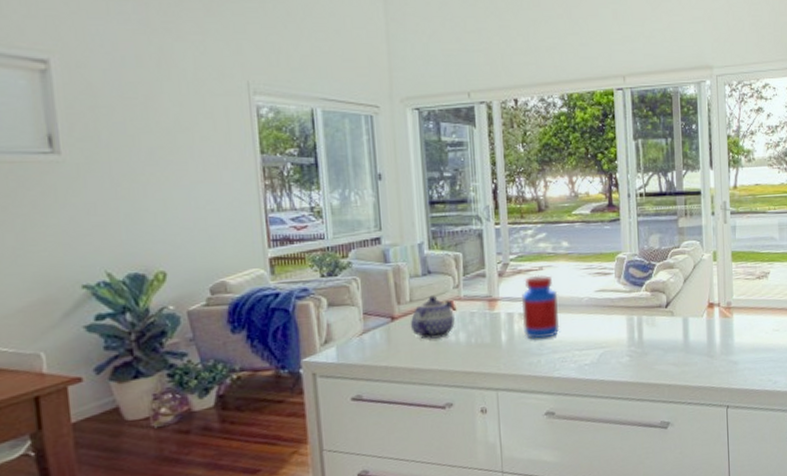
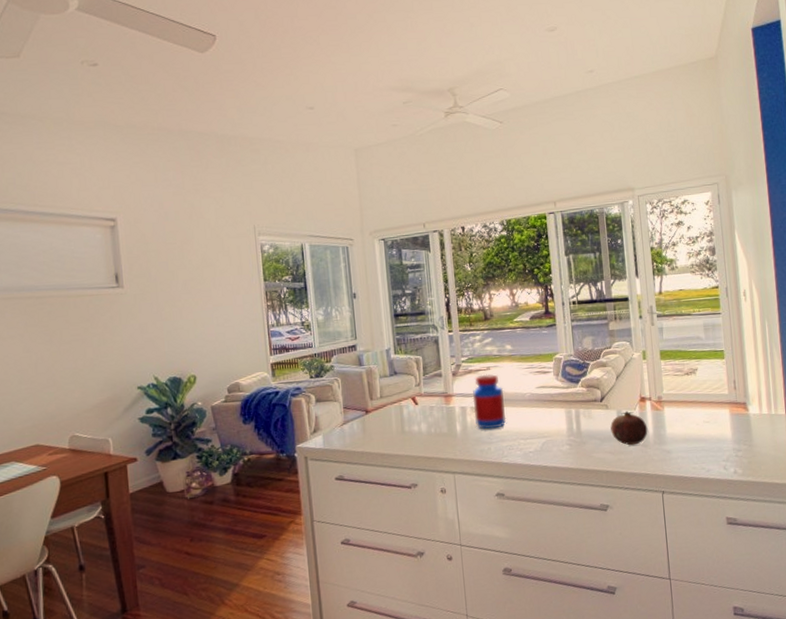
teapot: present [410,295,456,339] -> none [381,392,418,429]
fruit: none [675,317,715,357] -> present [610,410,648,446]

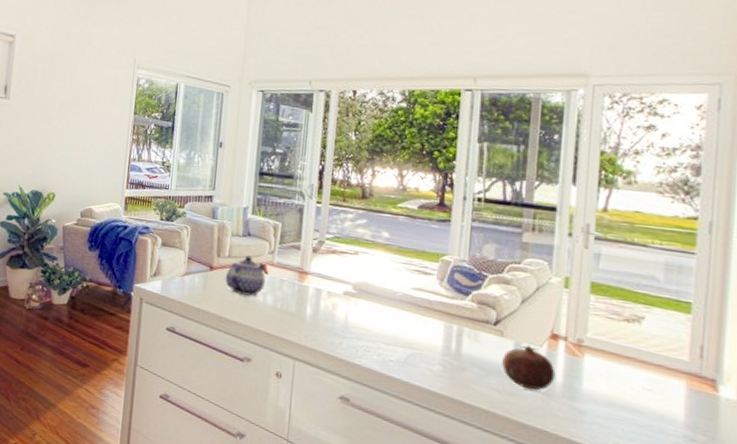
teapot: none [381,392,418,429] -> present [225,255,266,296]
jar: present [472,374,507,430] -> none [329,258,371,323]

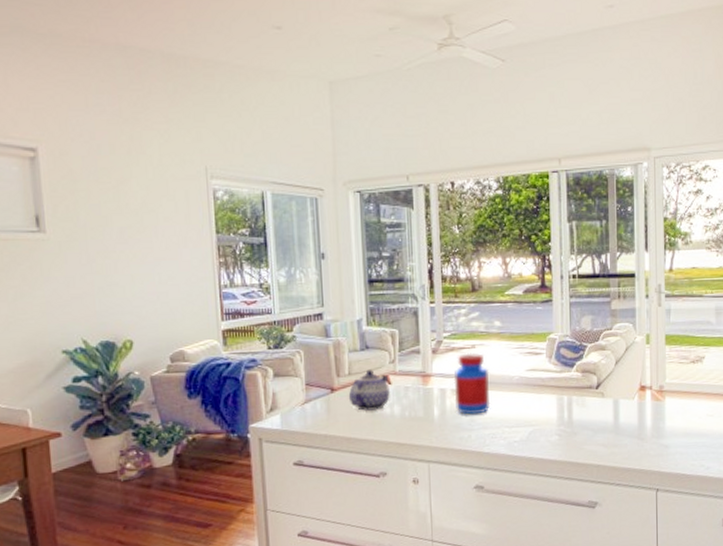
jar: none [329,258,371,323] -> present [453,353,491,415]
fruit: present [502,344,556,391] -> none [605,399,646,438]

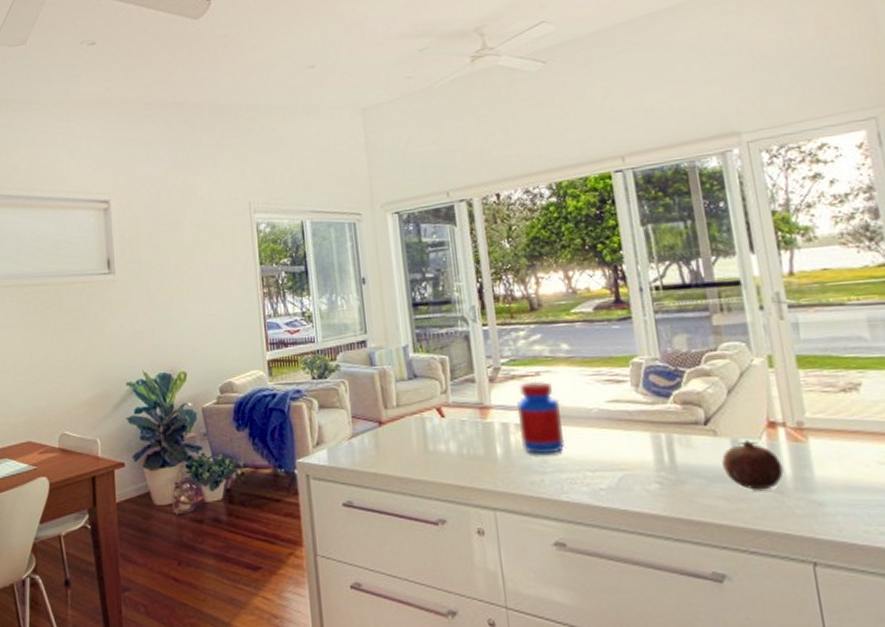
teapot: present [348,369,391,411] -> none [397,400,445,447]
fruit: none [605,399,646,438] -> present [722,439,784,491]

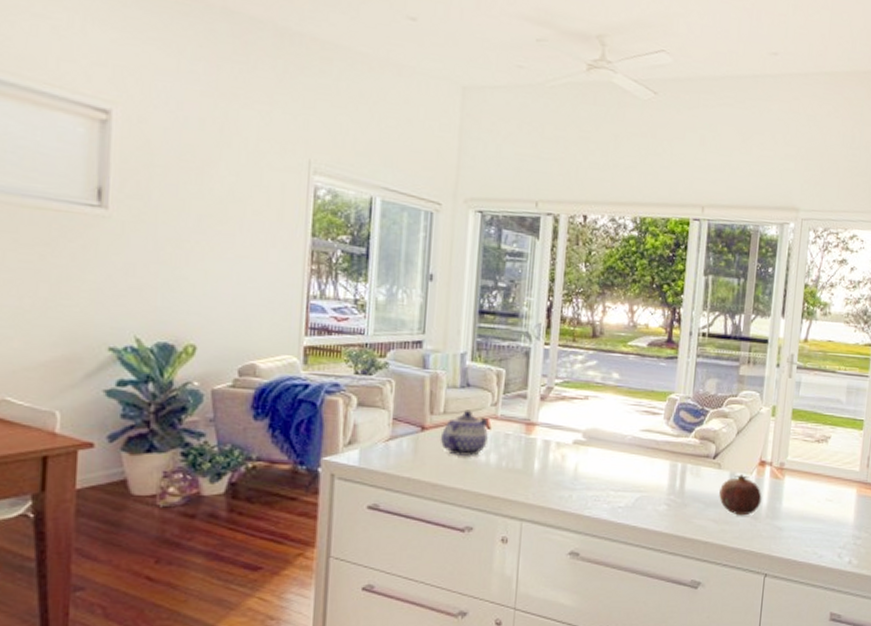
teapot: none [397,400,445,447] -> present [440,410,489,456]
jar: present [517,381,566,455] -> none [558,404,601,473]

